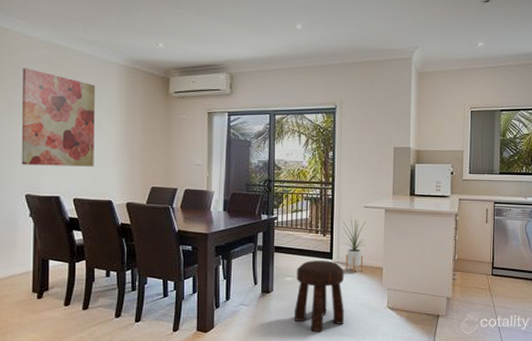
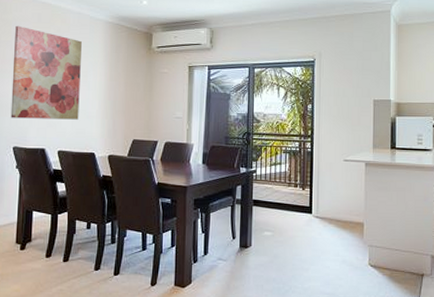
stool: present [294,260,344,332] -> none [273,215,324,290]
house plant: present [343,216,366,274] -> none [322,169,346,230]

